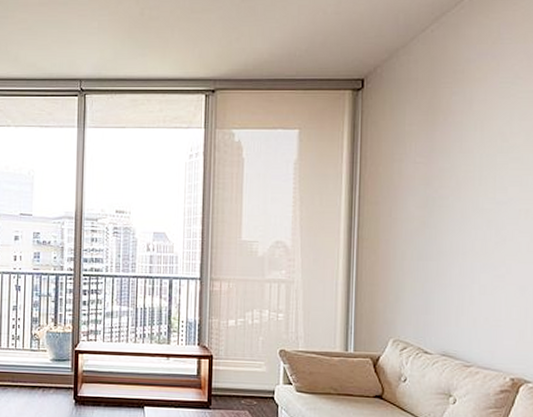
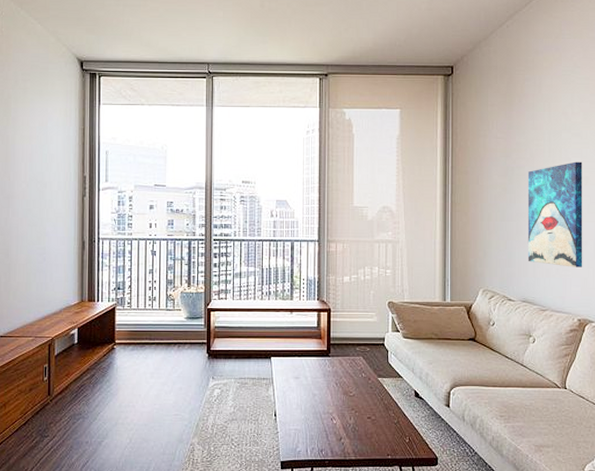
wall art: none [449,191,522,317] -> present [527,161,583,267]

